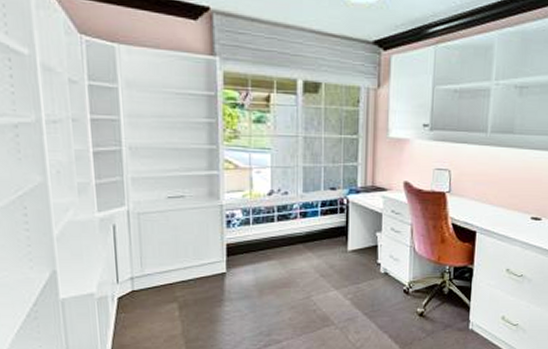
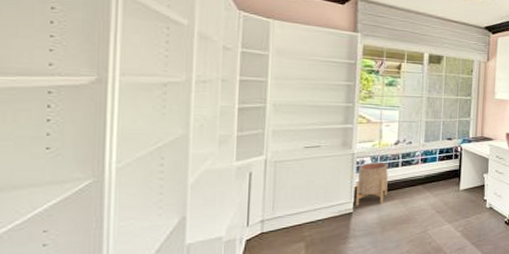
planter: none [228,215,263,266] -> present [356,162,388,206]

